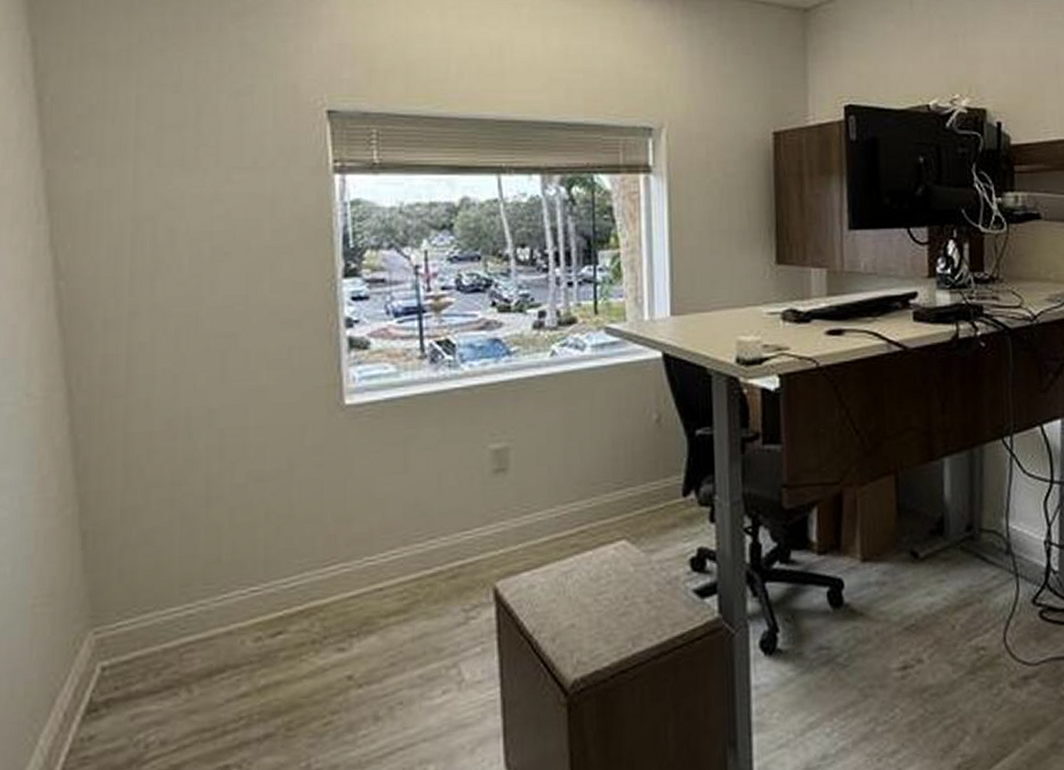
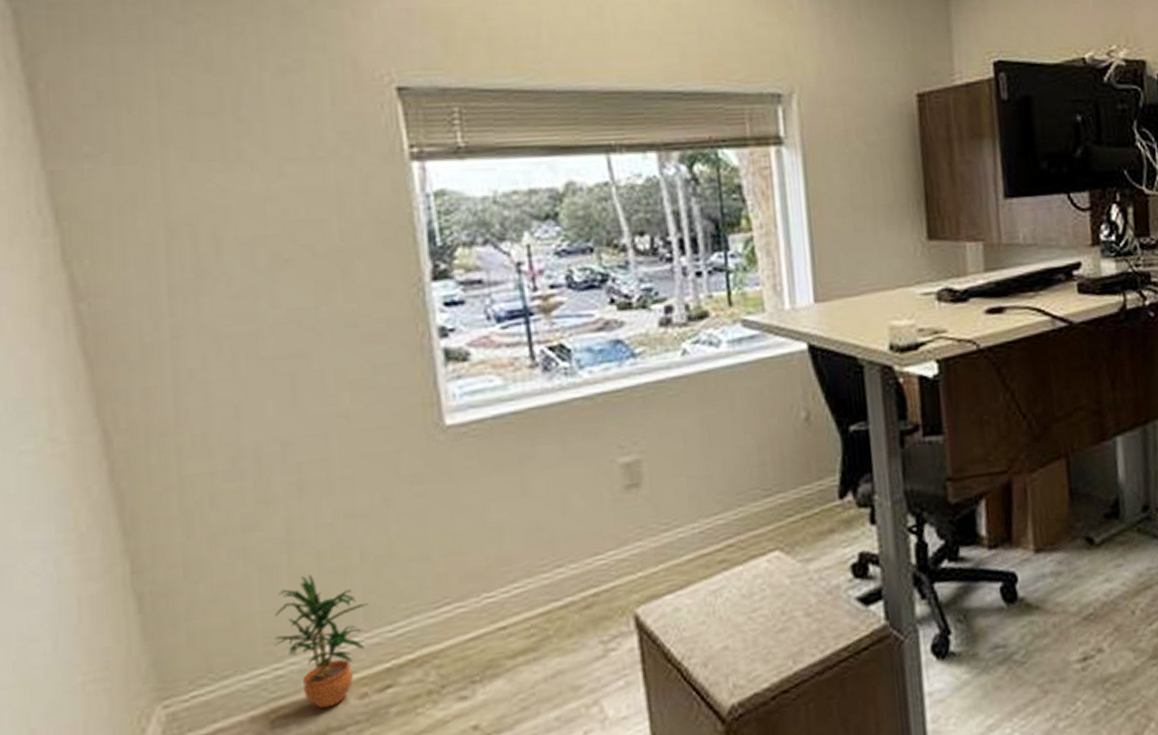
potted plant: none [189,527,268,648] -> present [275,574,368,709]

